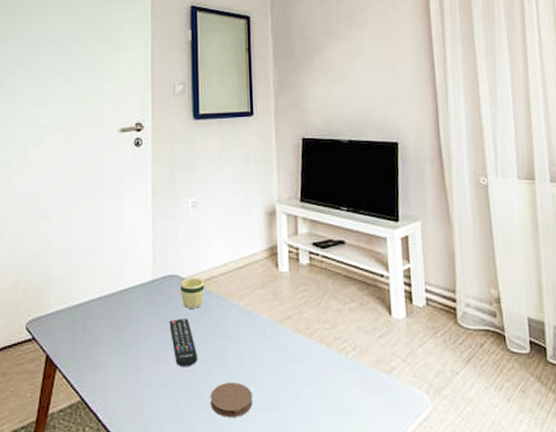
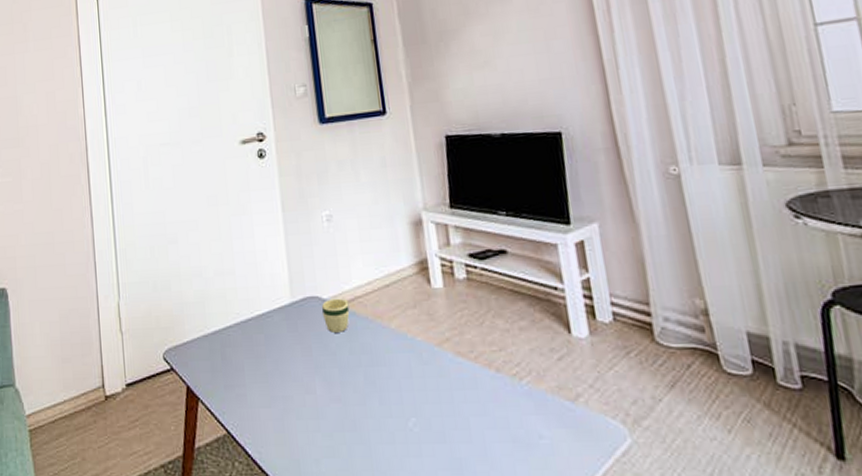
remote control: present [169,318,198,367] -> none [313,343,349,397]
coaster: present [210,381,253,417] -> none [366,412,416,451]

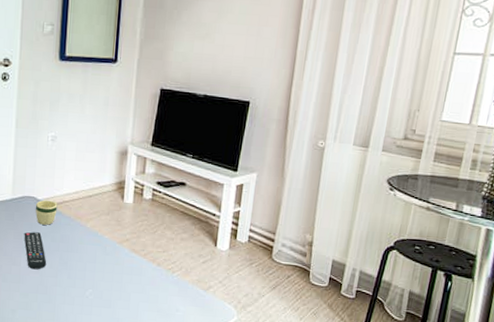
remote control: none [313,343,349,397] -> present [24,232,47,270]

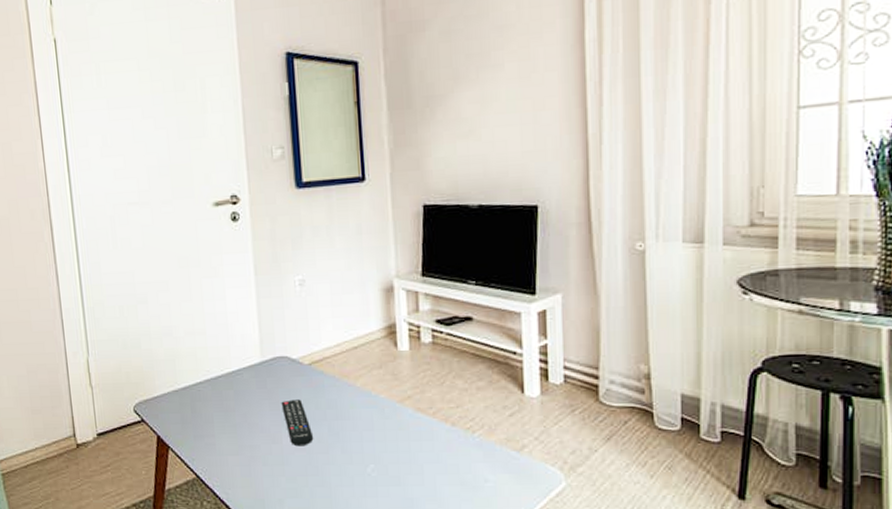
mug: present [36,200,58,225] -> none [291,358,318,390]

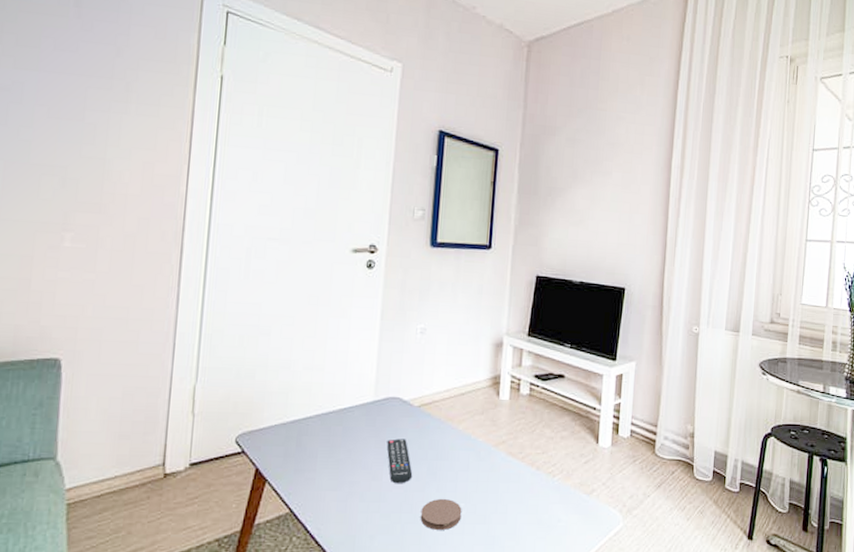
coaster: none [328,459,373,493] -> present [420,498,462,530]

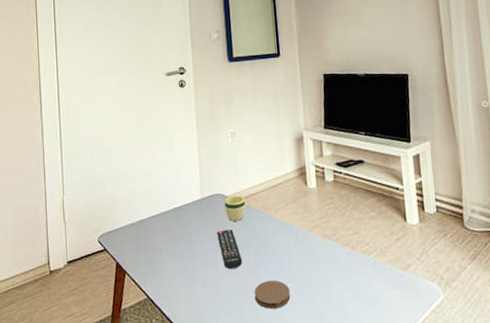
mug: none [401,400,426,430] -> present [225,195,246,221]

